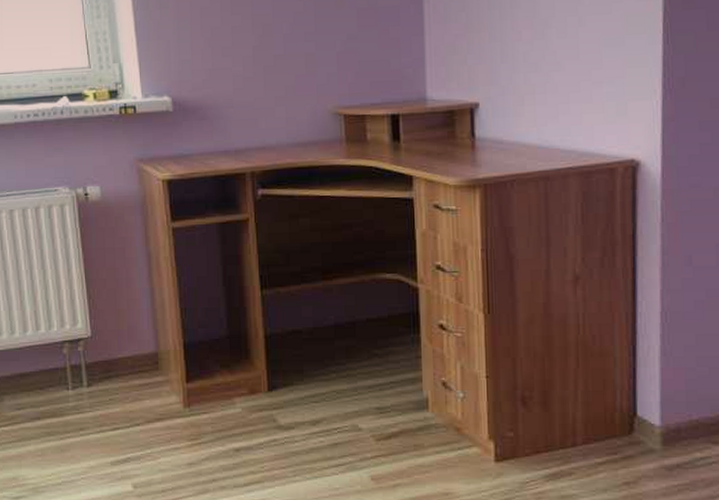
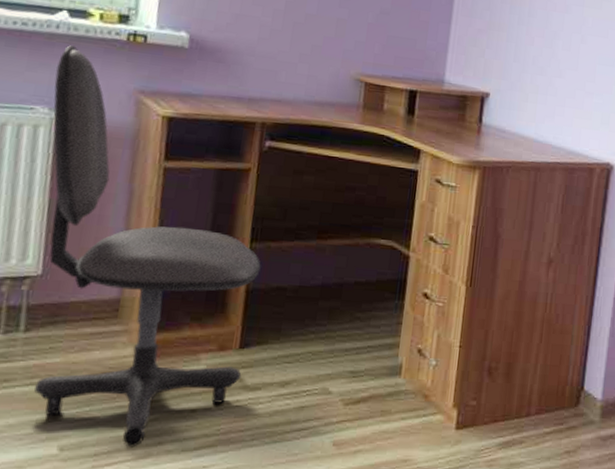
office chair: none [68,127,275,484] -> present [34,45,261,448]

